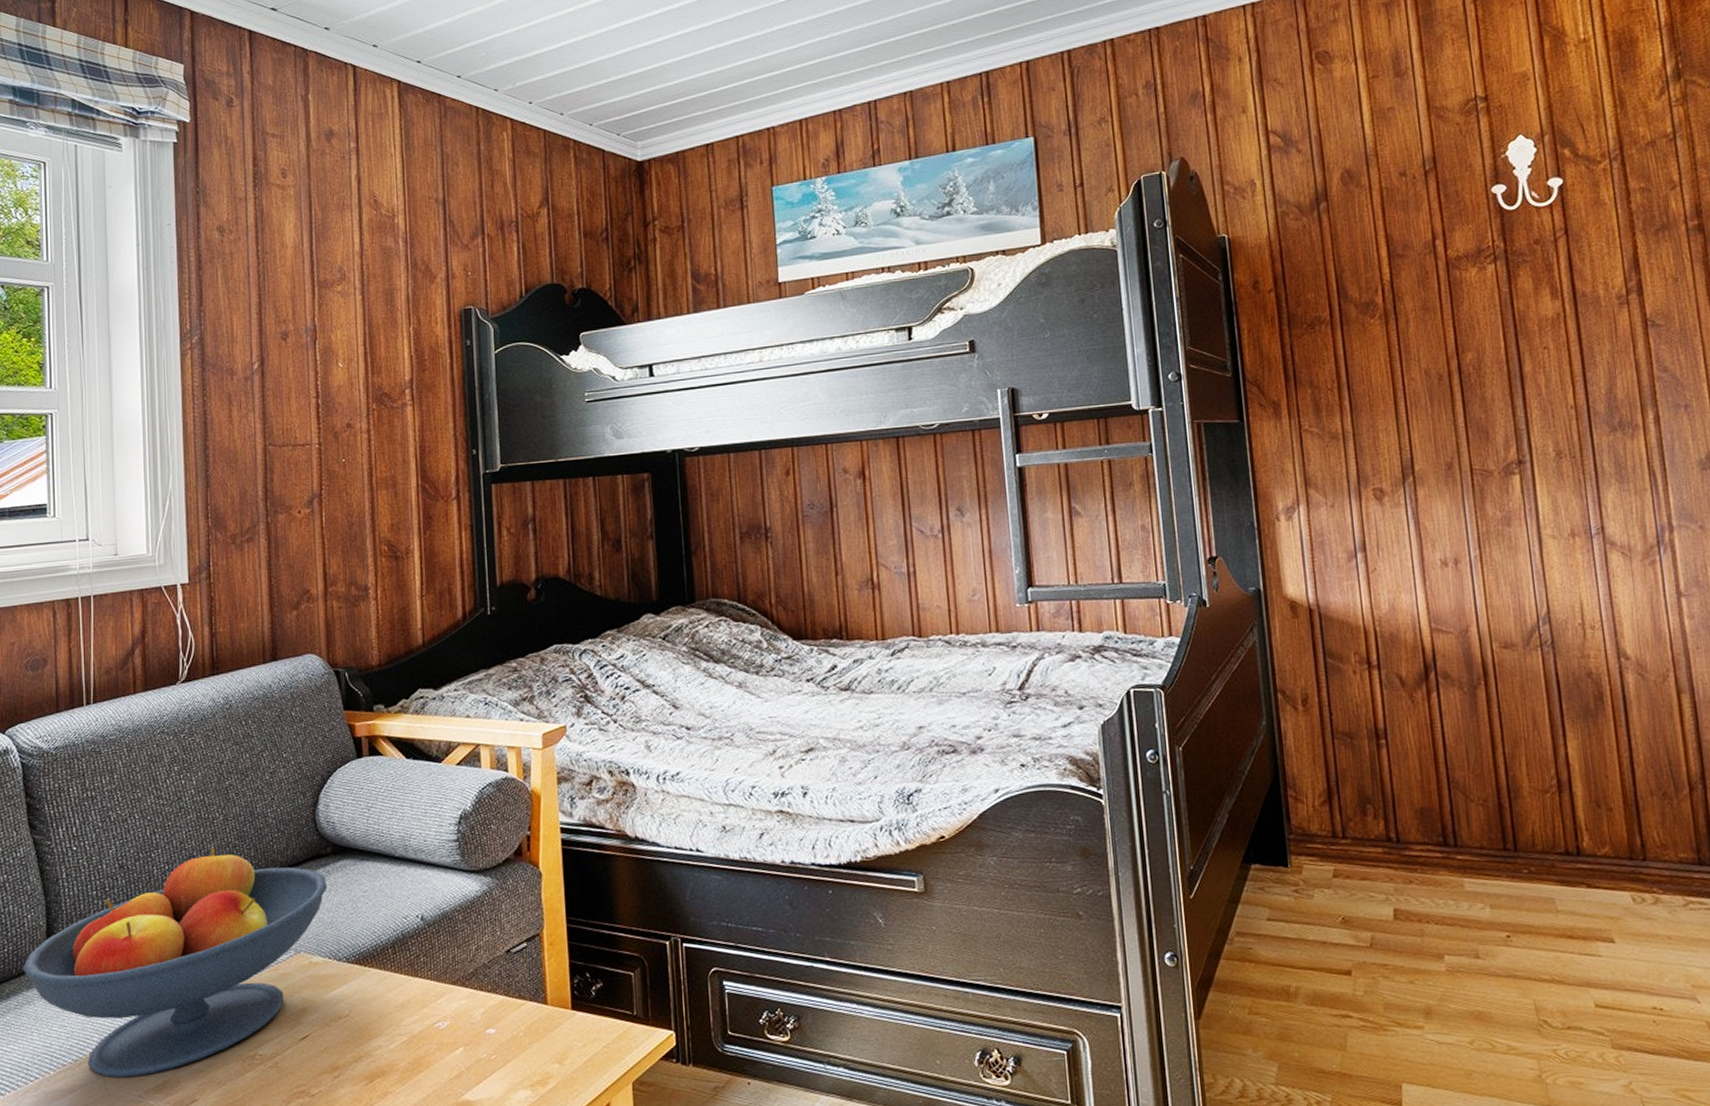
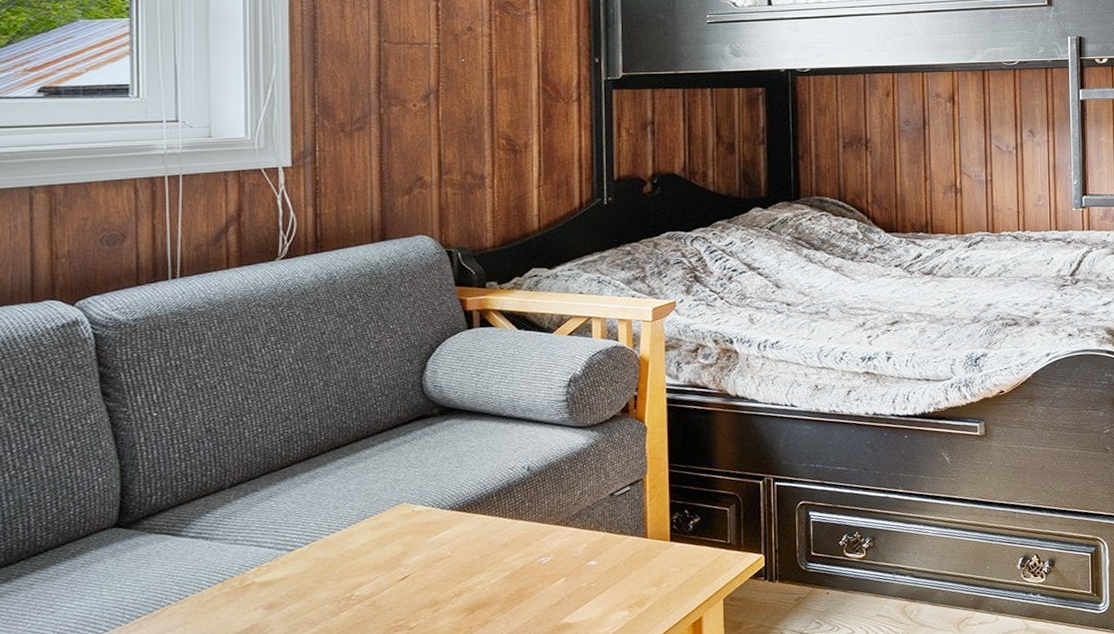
fruit bowl: present [23,847,328,1078] -> none [91,411,433,625]

